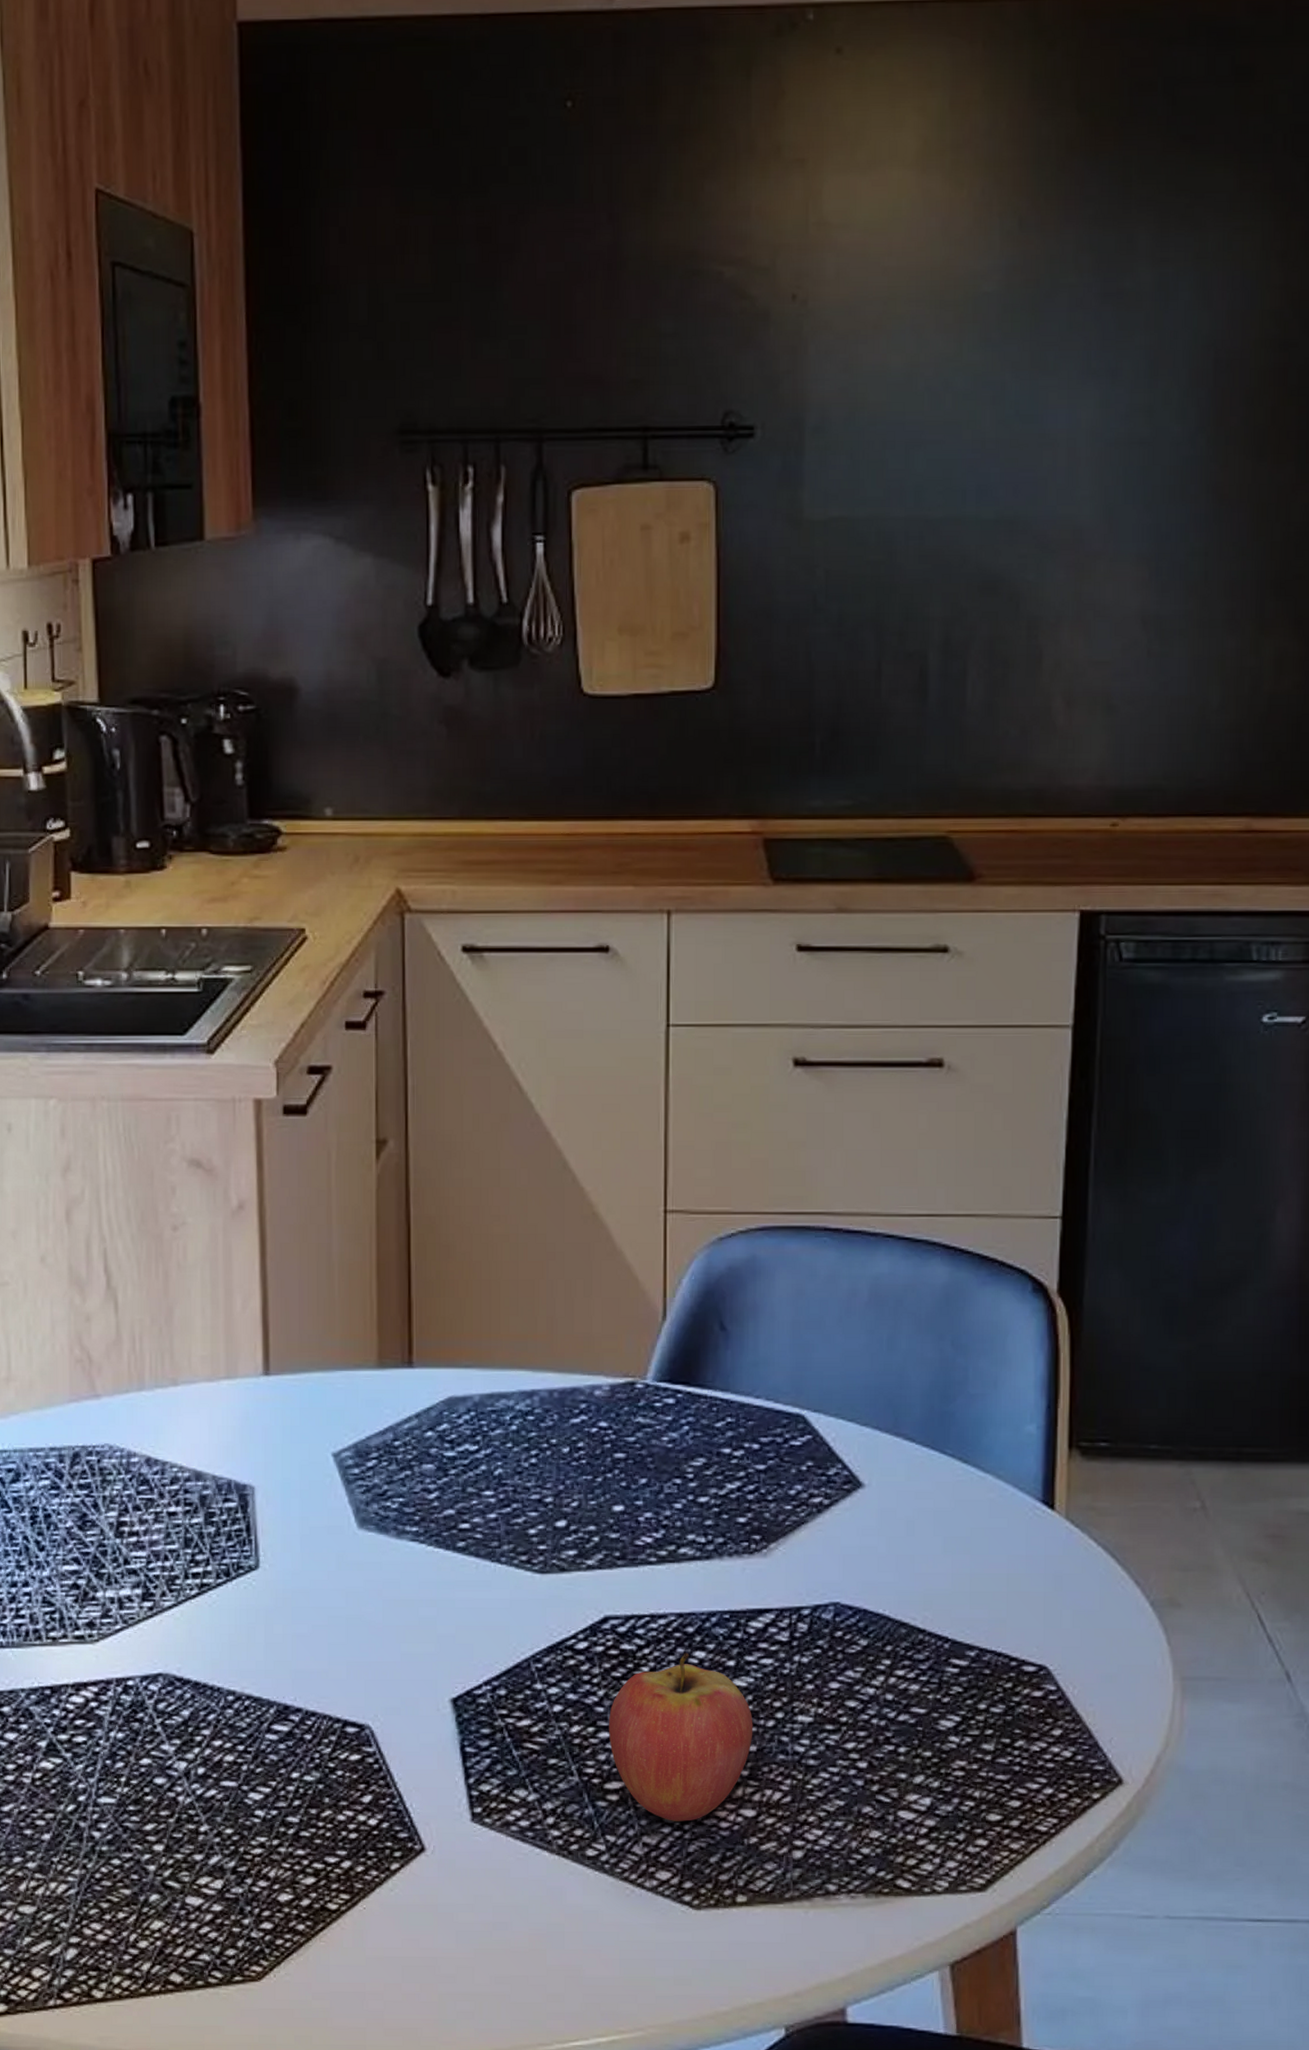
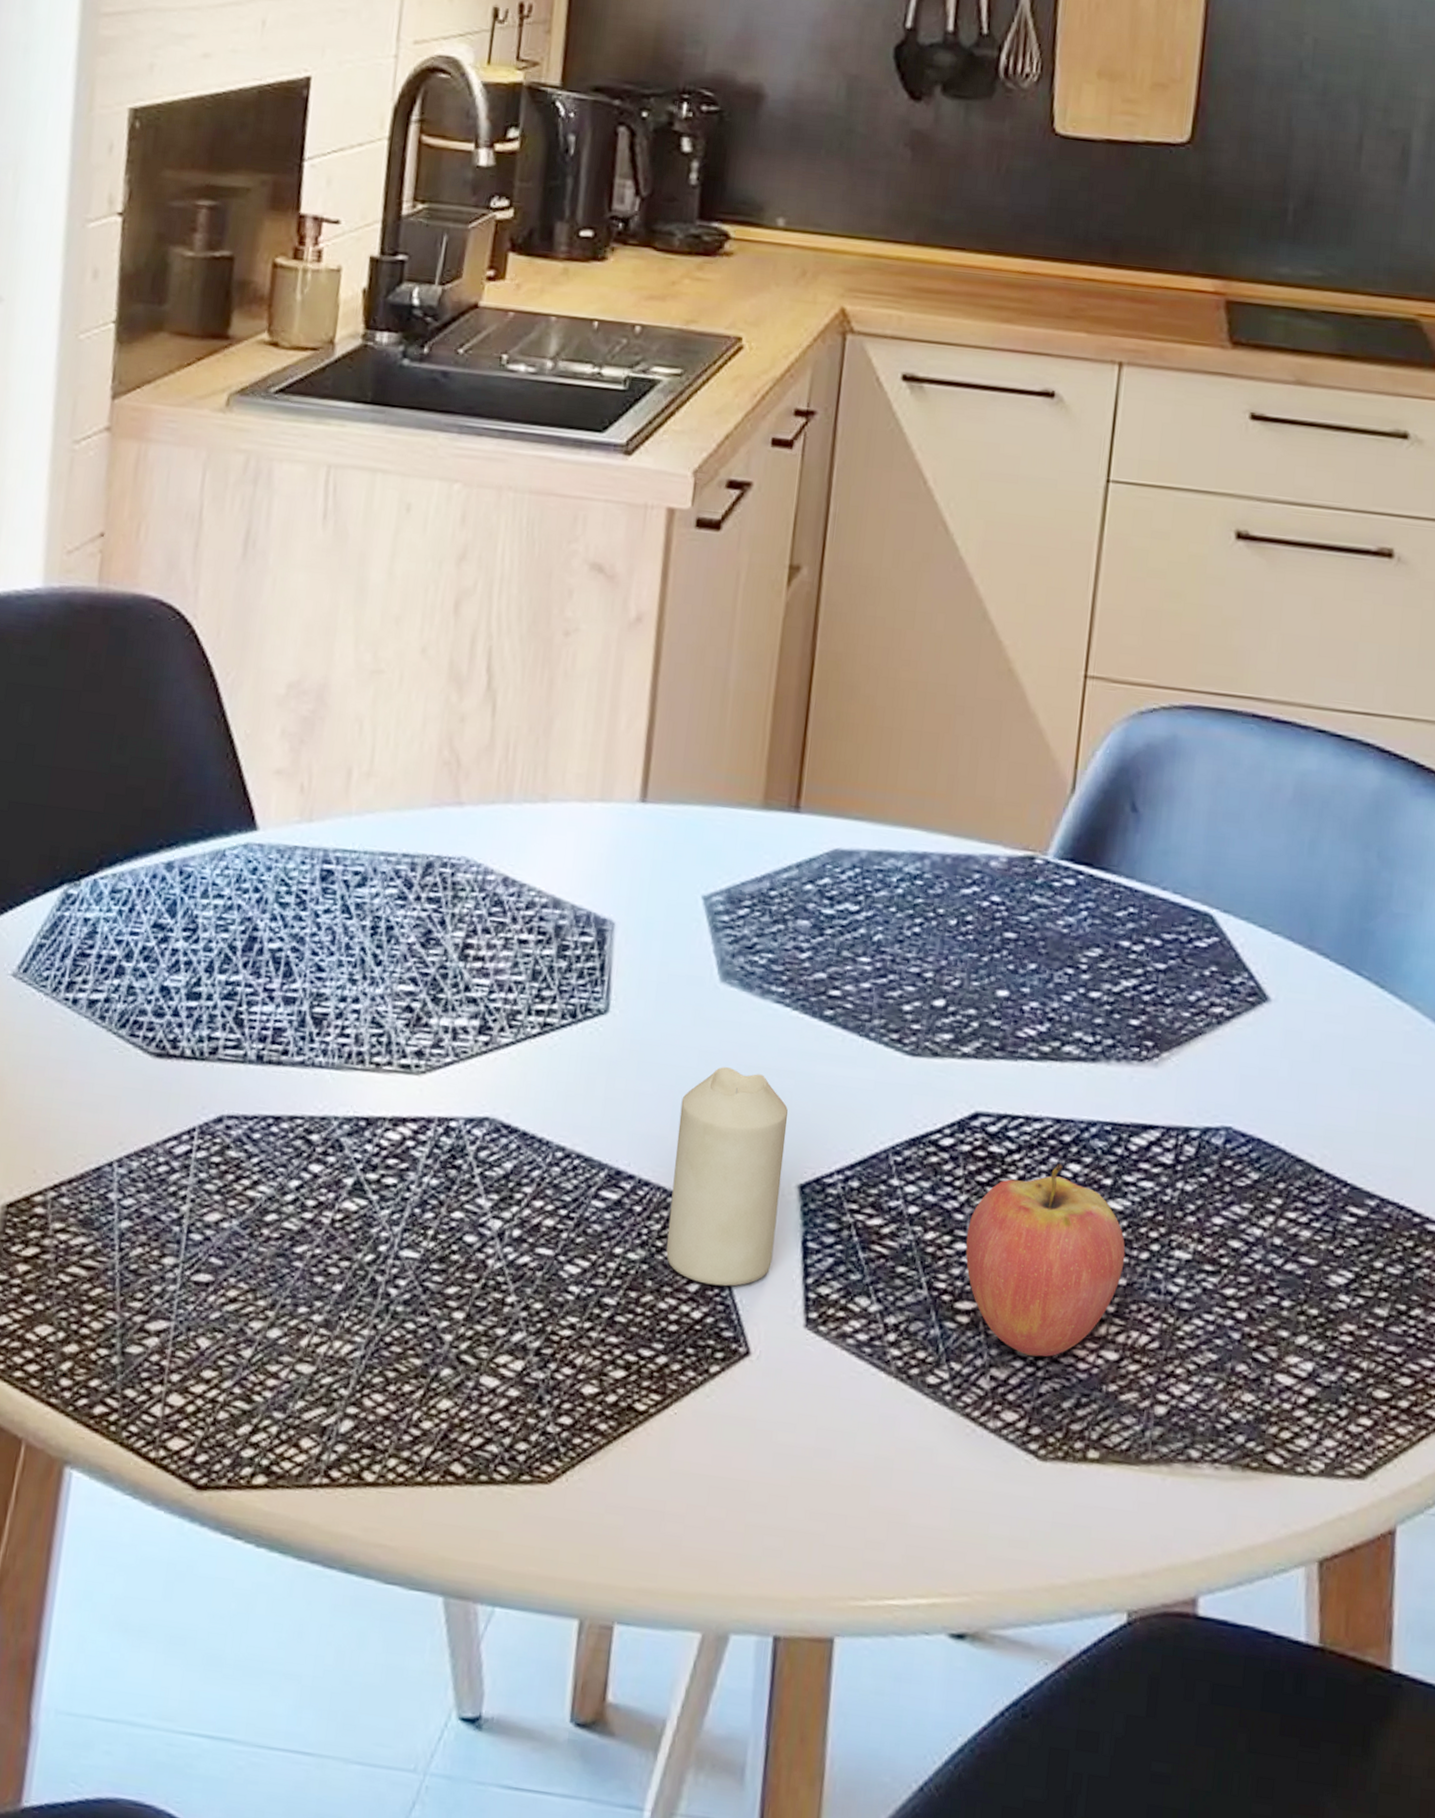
candle: none [336,1604,435,1795] -> present [666,1067,789,1286]

